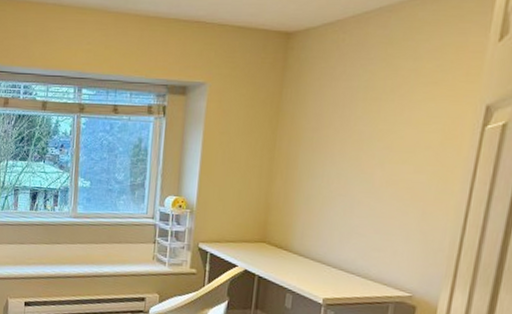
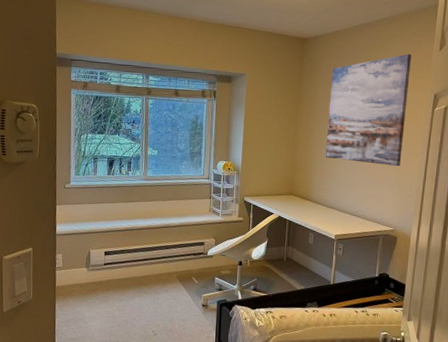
wall art: none [313,48,452,209] -> present [325,54,411,167]

